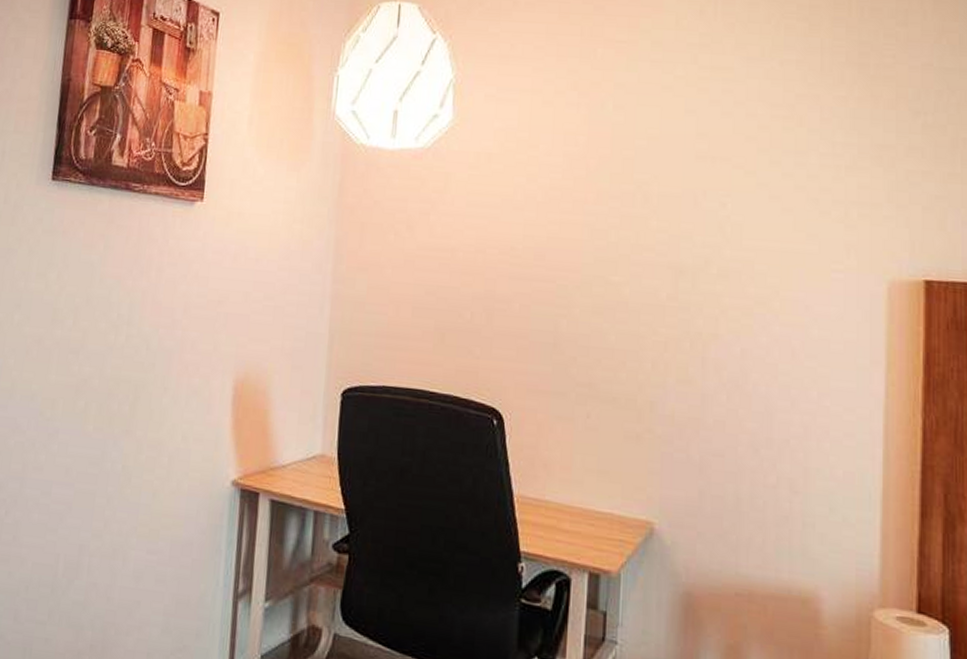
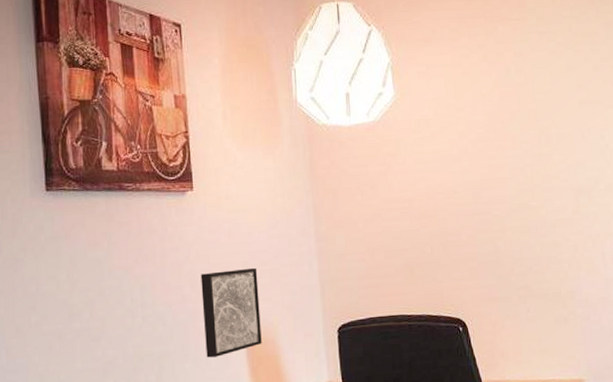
wall art: none [187,298,260,398] -> present [200,267,262,358]

